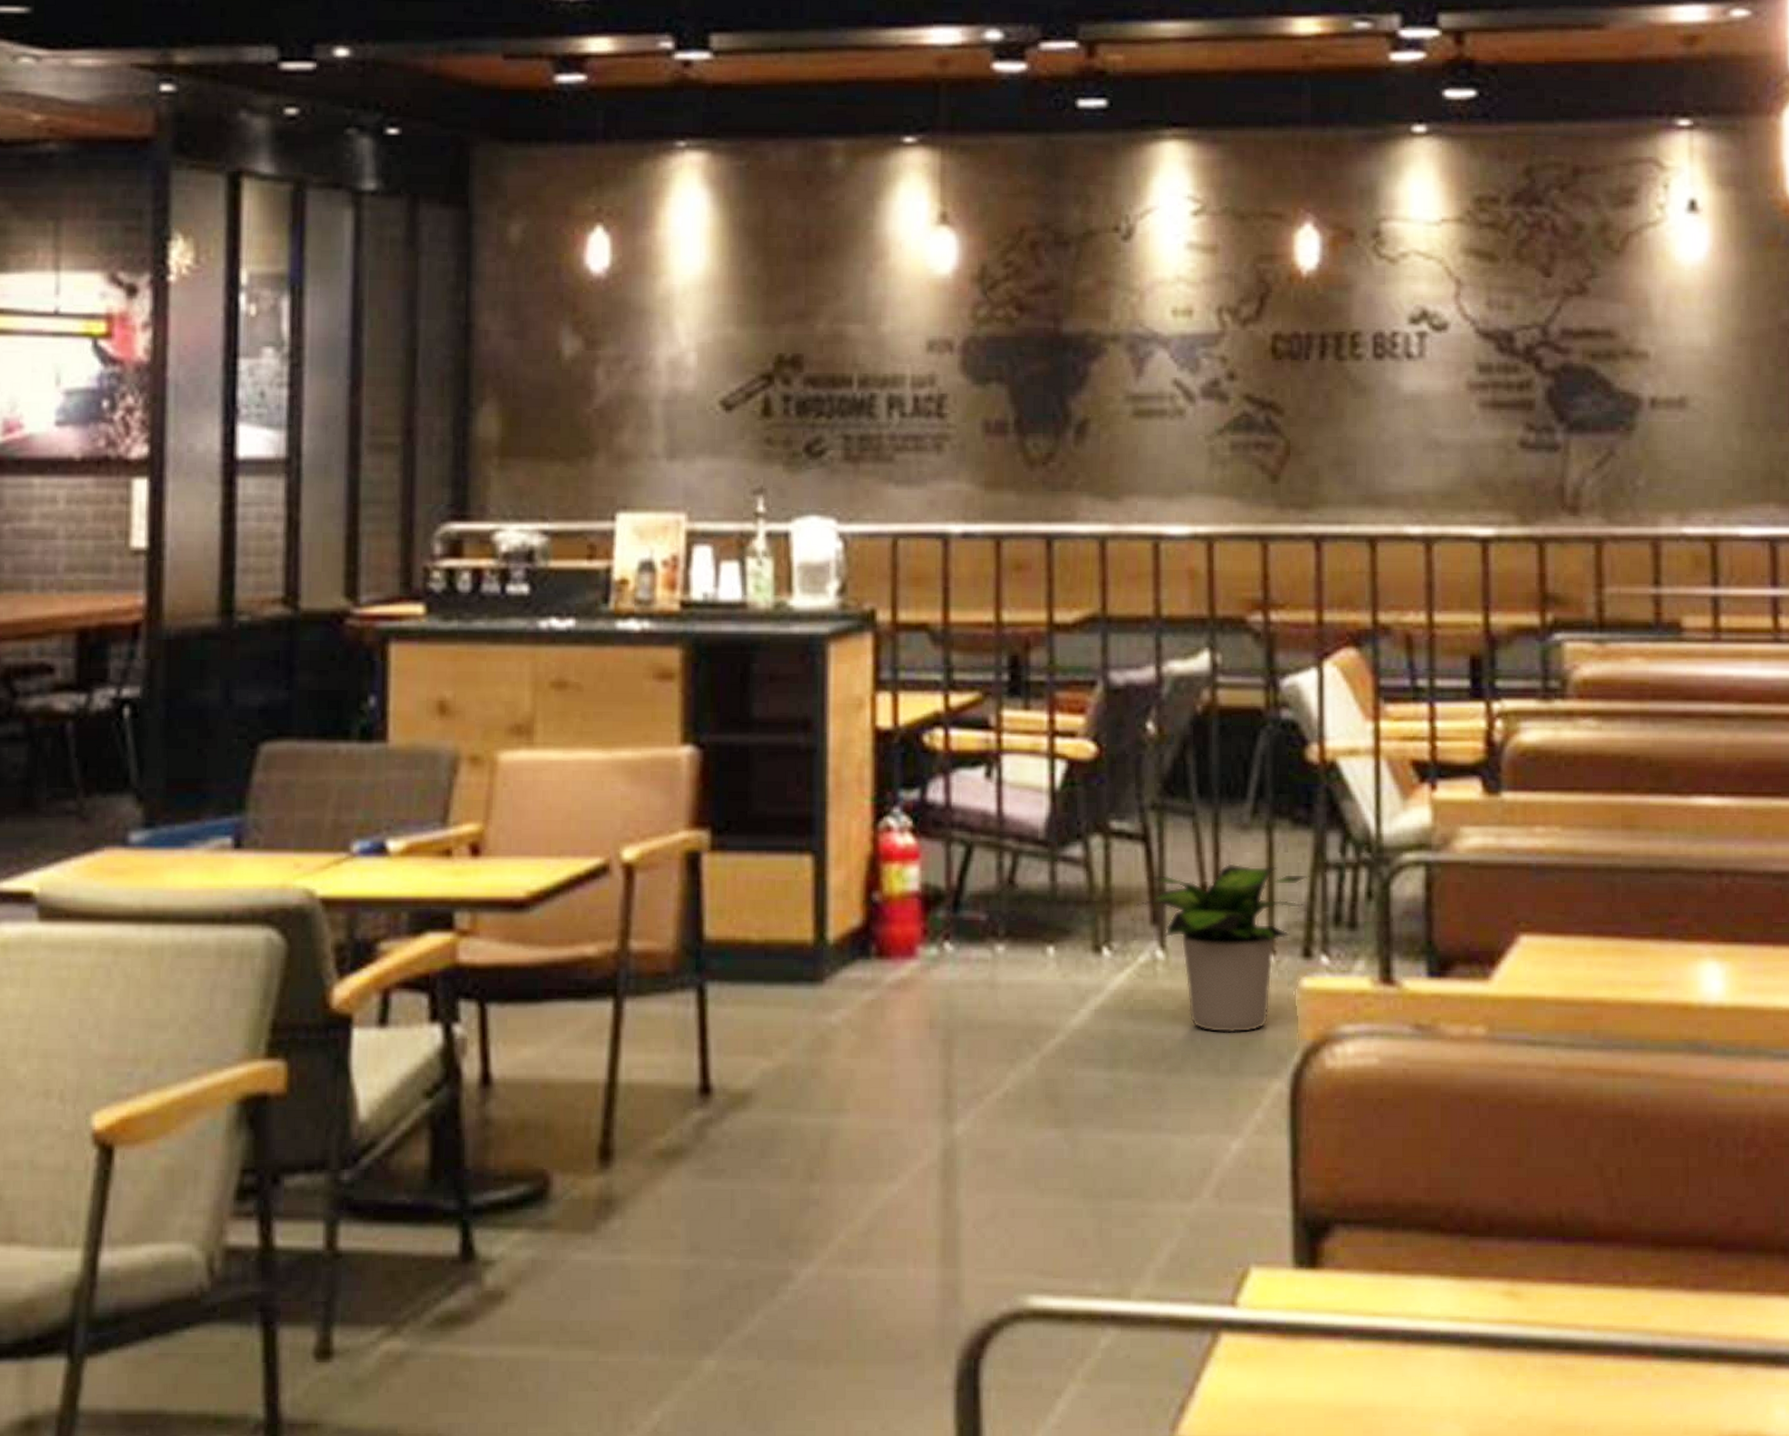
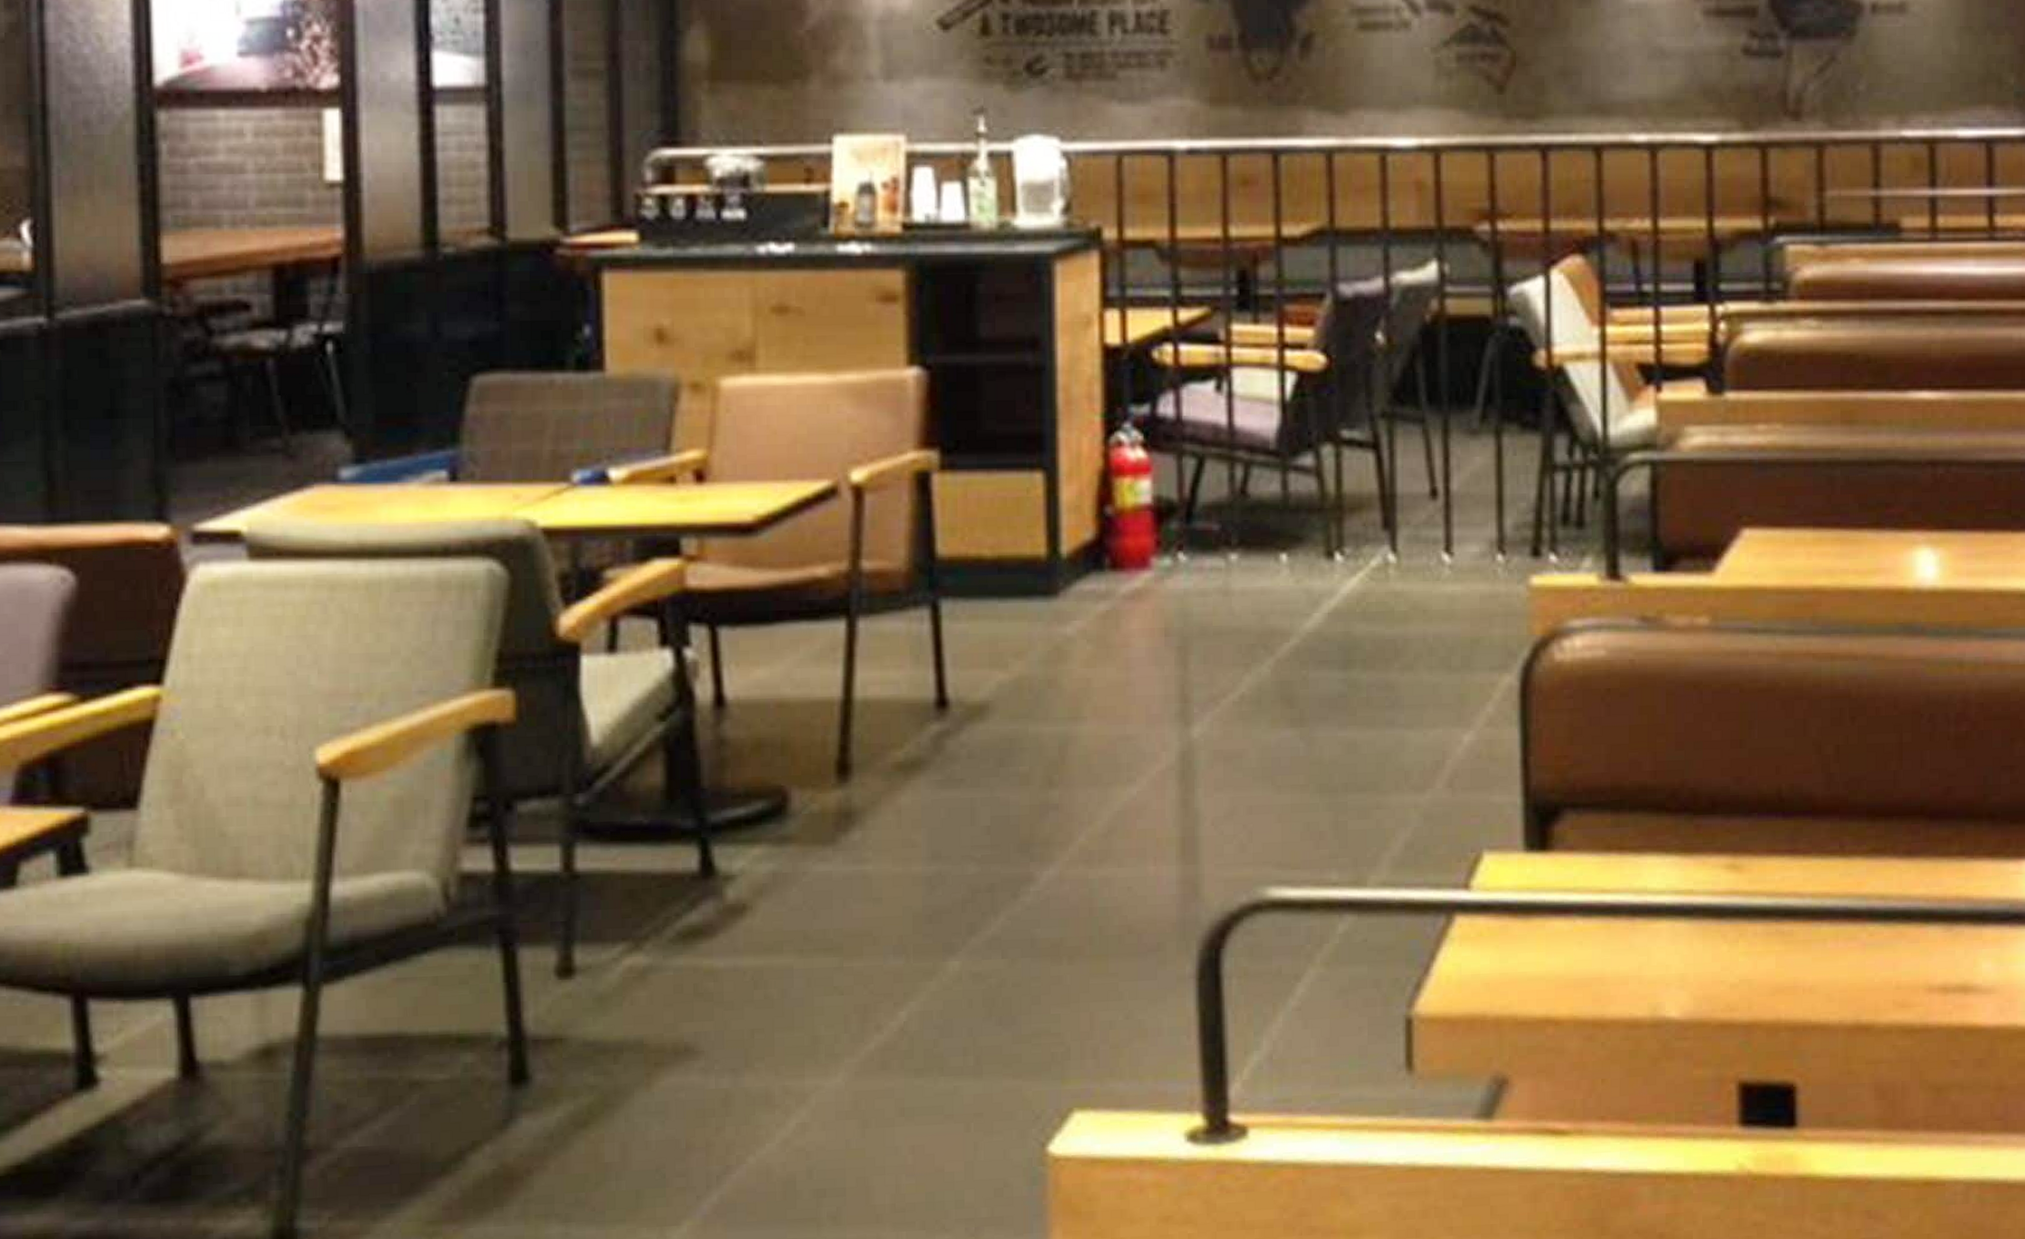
potted plant: present [1134,863,1310,1033] -> none [1366,468,1538,631]

